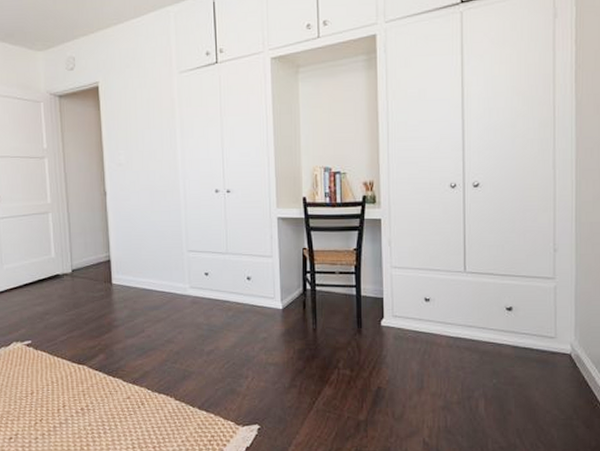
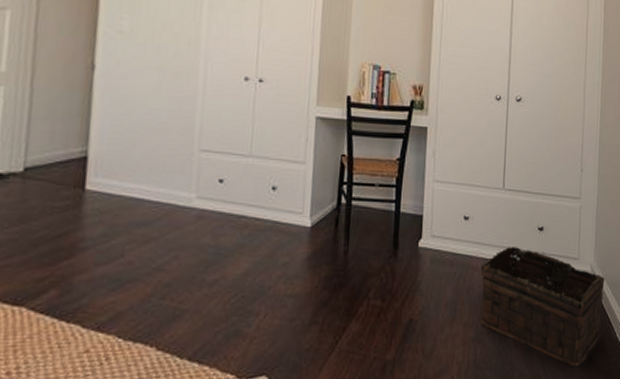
basket: none [445,325,589,440] -> present [480,246,605,367]

